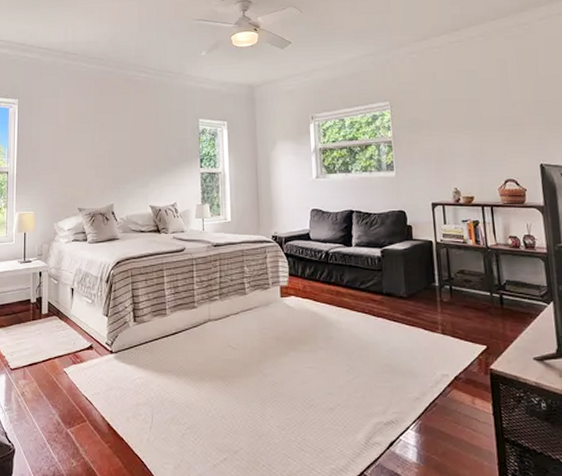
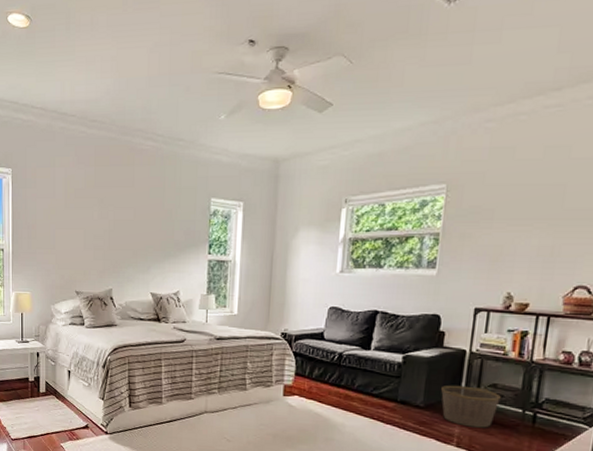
basket: none [419,274,470,313] -> present [441,385,501,428]

